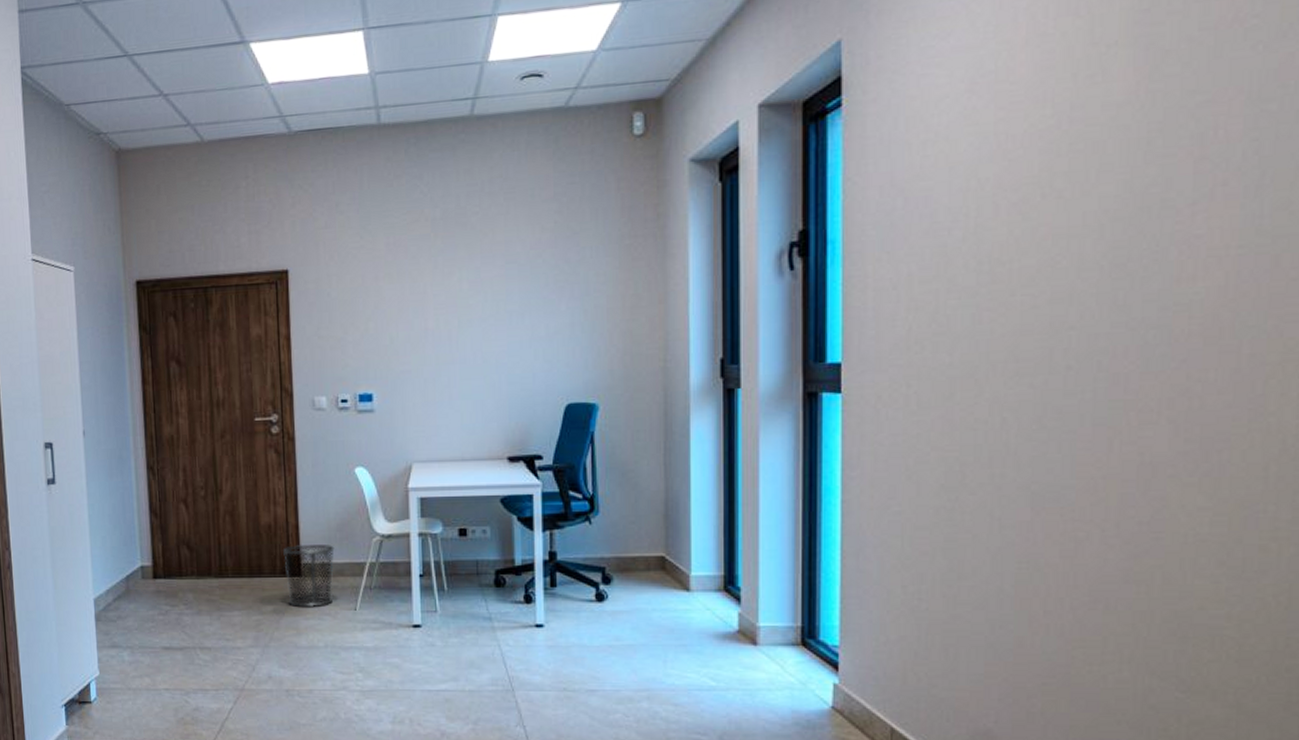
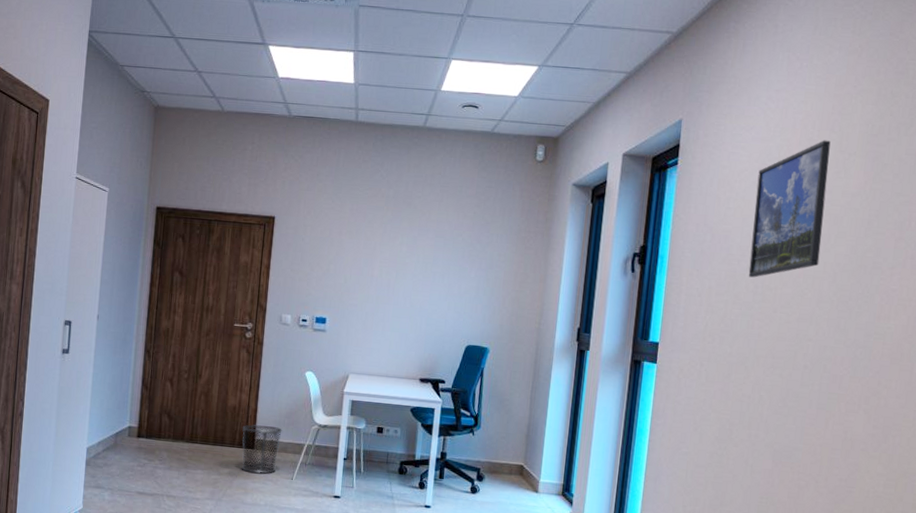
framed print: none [965,30,1076,251] -> present [748,140,831,278]

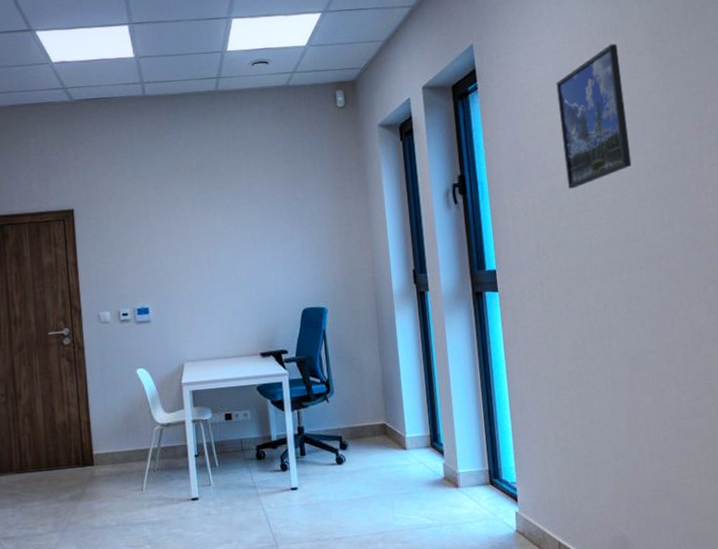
waste bin: present [241,424,282,474] -> none [76,436,122,492]

